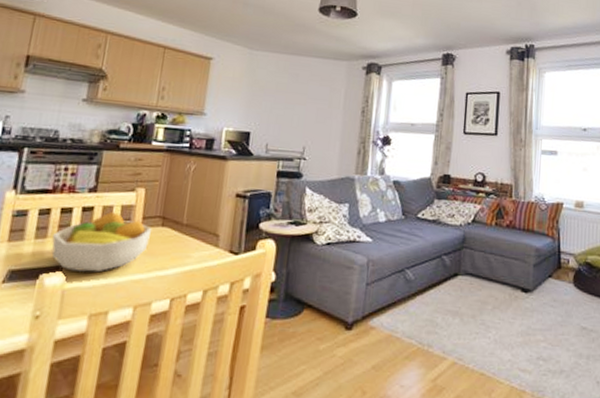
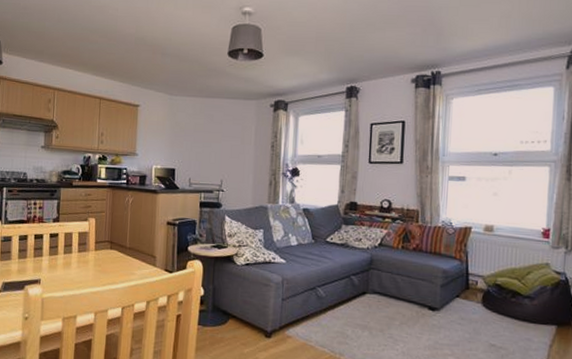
fruit bowl: present [51,212,153,273] -> none [30,238,103,286]

